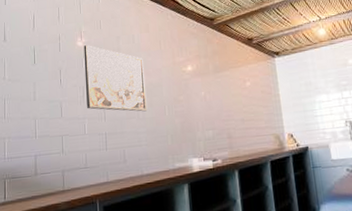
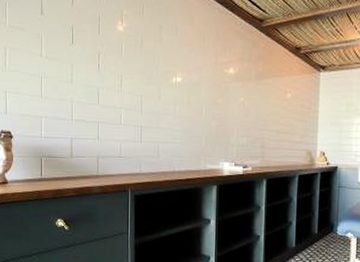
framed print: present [83,45,148,112] -> none [123,31,185,110]

